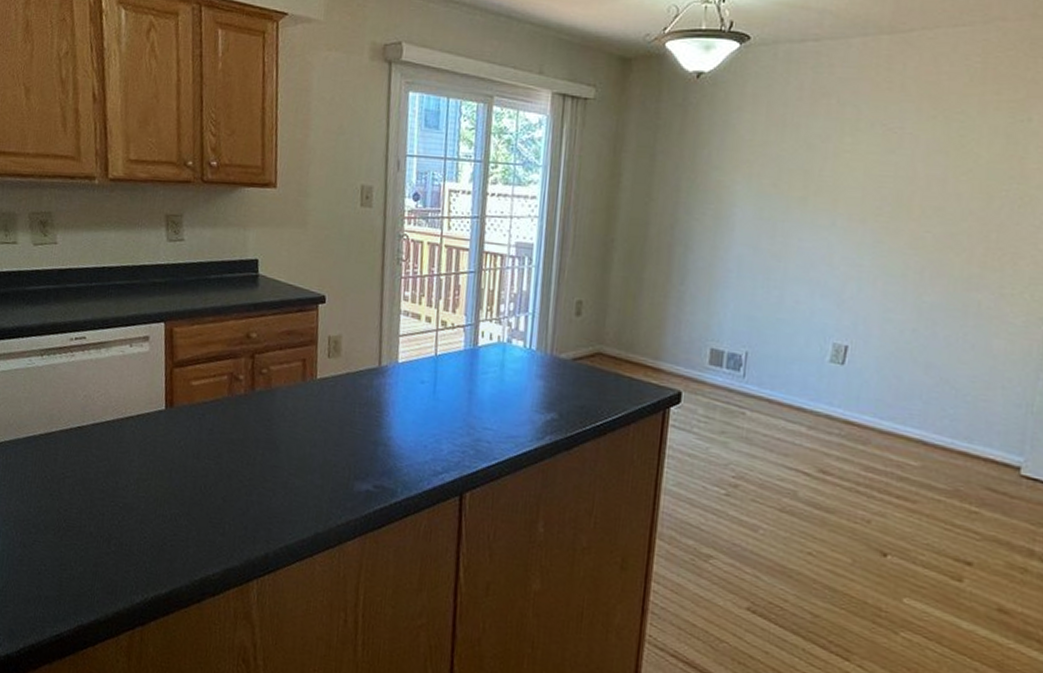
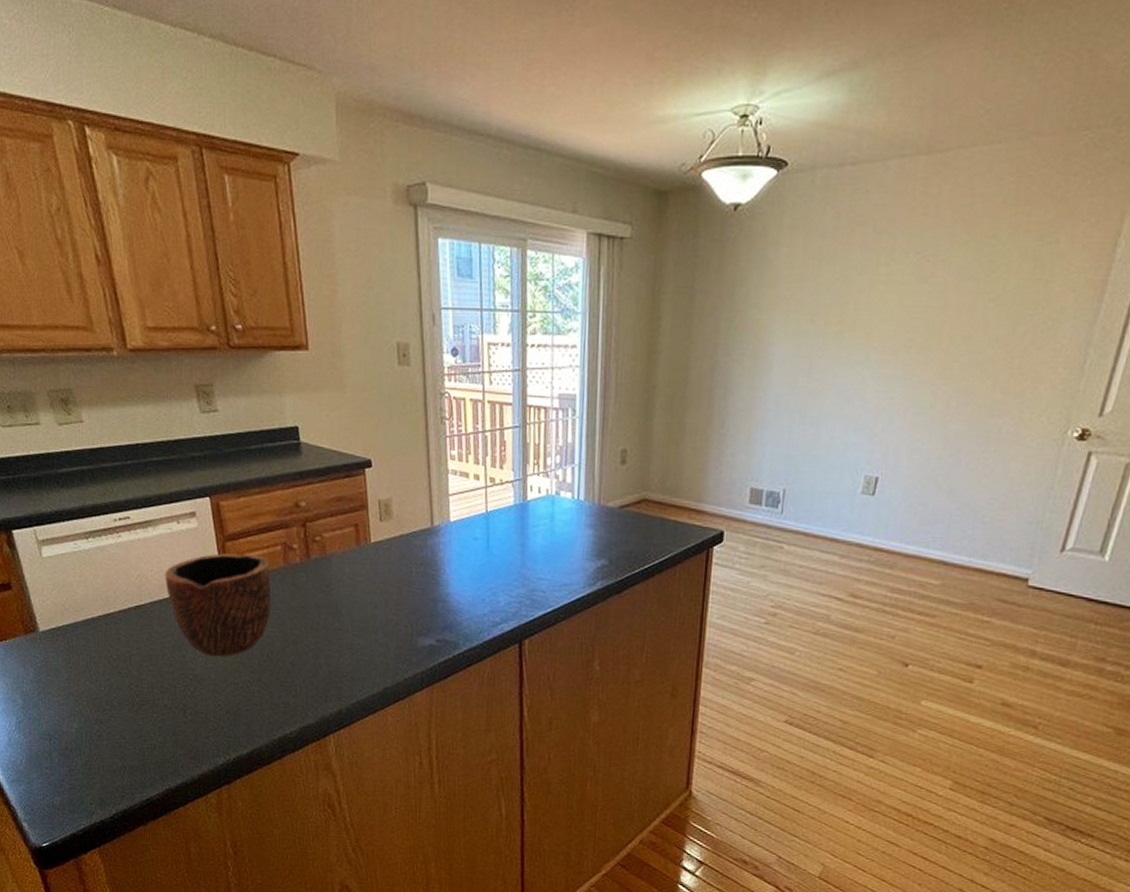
bowl: none [109,379,214,487] -> present [165,553,272,657]

